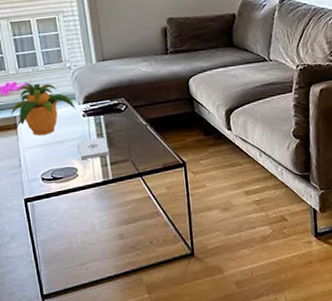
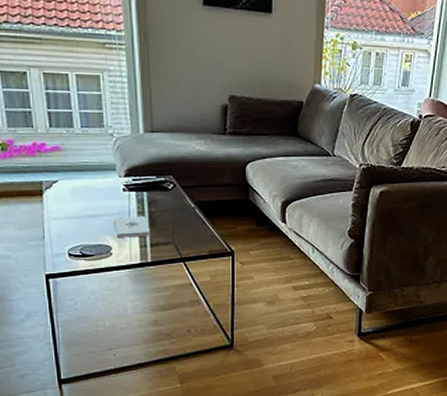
potted plant: present [11,82,76,136] -> none [36,144,115,206]

